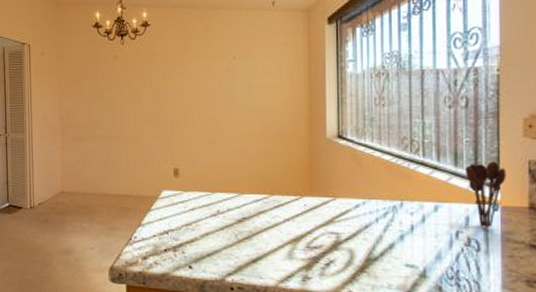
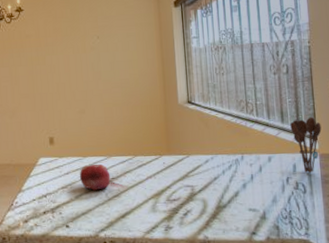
fruit: none [206,201,242,230] -> present [79,164,111,191]

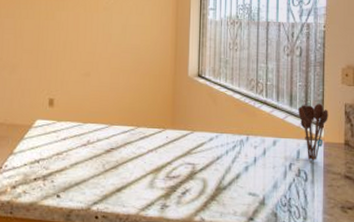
fruit: present [79,164,111,191] -> none [76,131,110,160]

